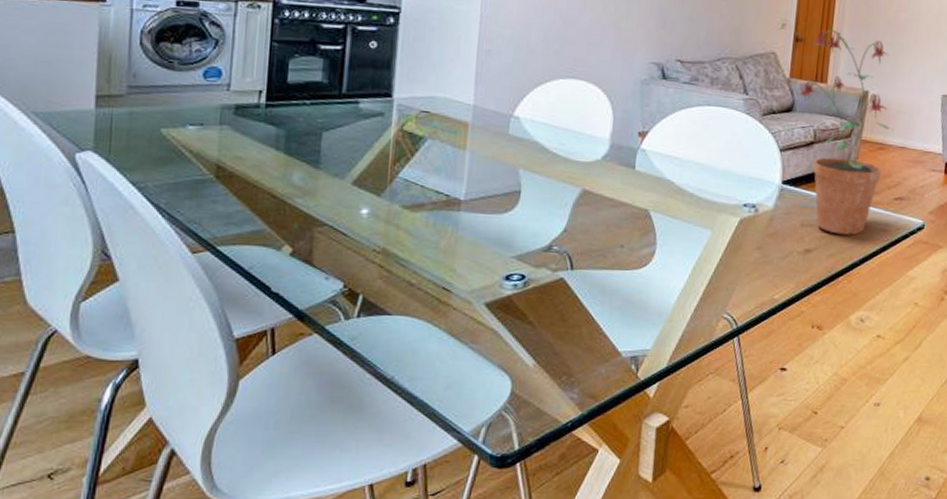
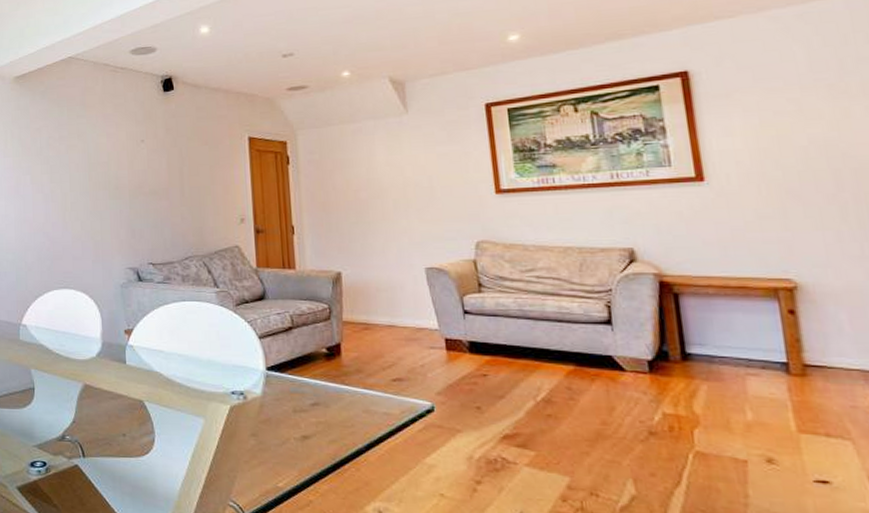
potted plant: present [797,29,894,235] -> none [267,217,378,420]

